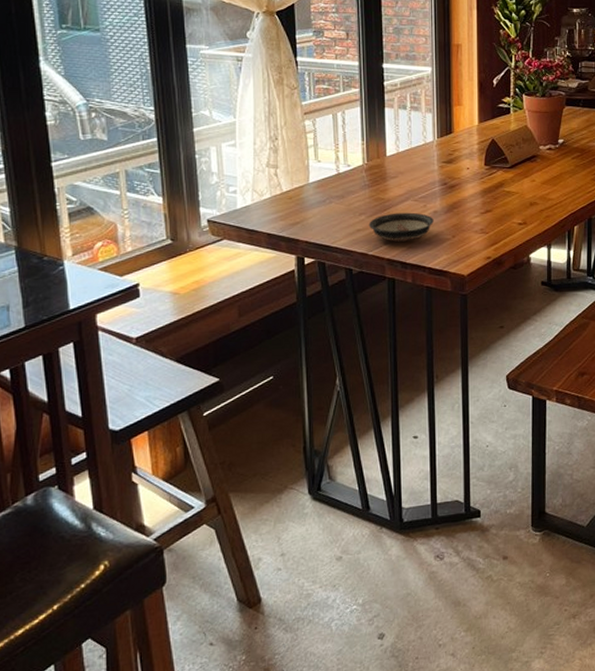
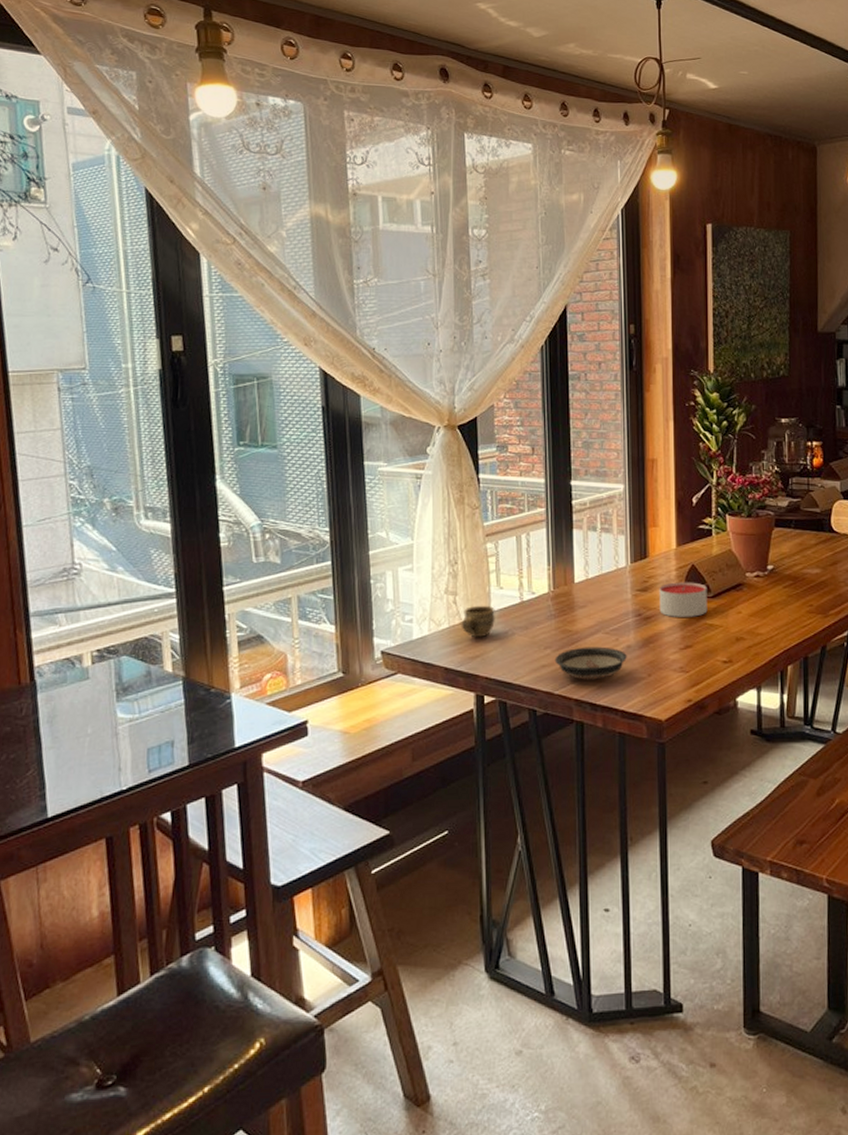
cup: none [282,177,315,206] -> present [461,605,496,637]
candle: none [463,154,506,186] -> present [659,582,708,617]

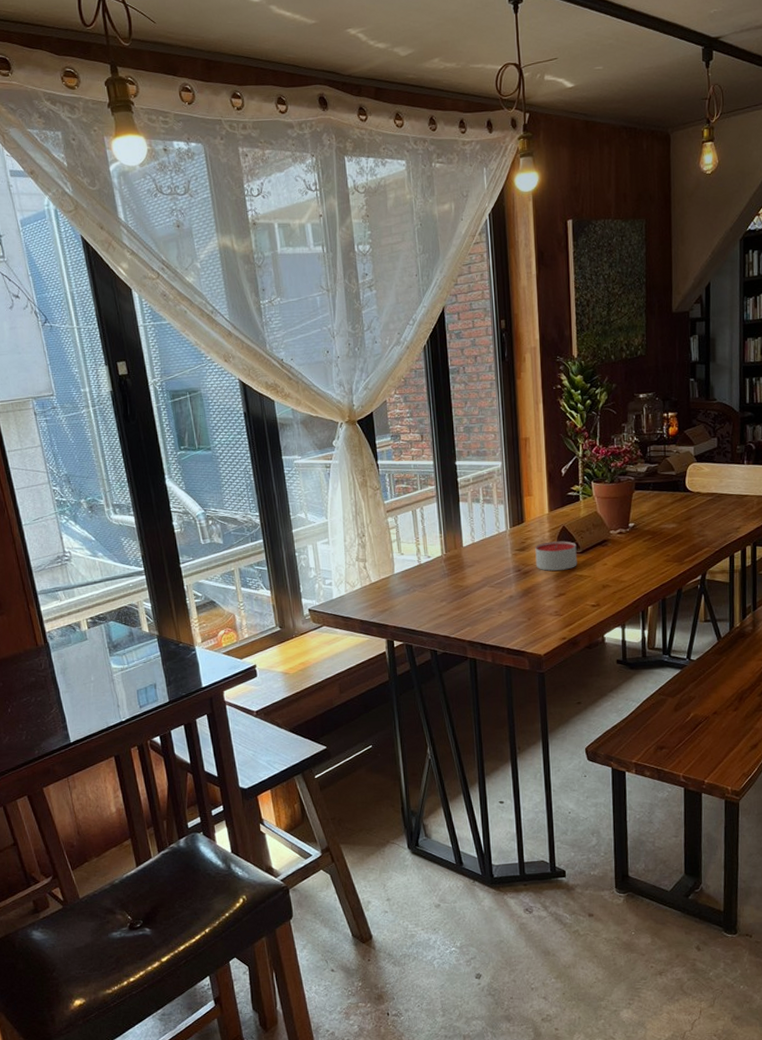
cup: present [461,605,496,637] -> none [371,568,400,595]
saucer: present [554,646,627,680] -> none [449,597,510,625]

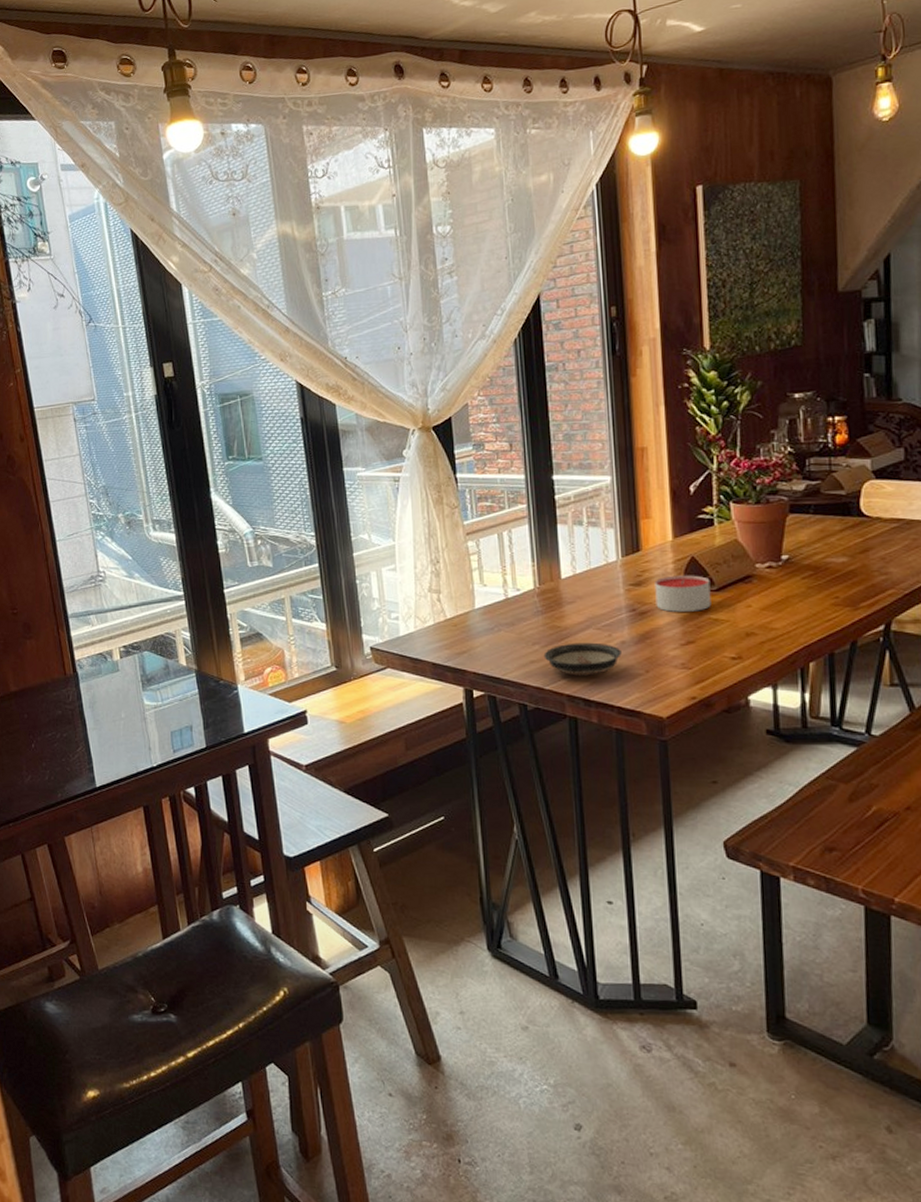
saucer: none [449,597,510,625] -> present [543,642,622,676]

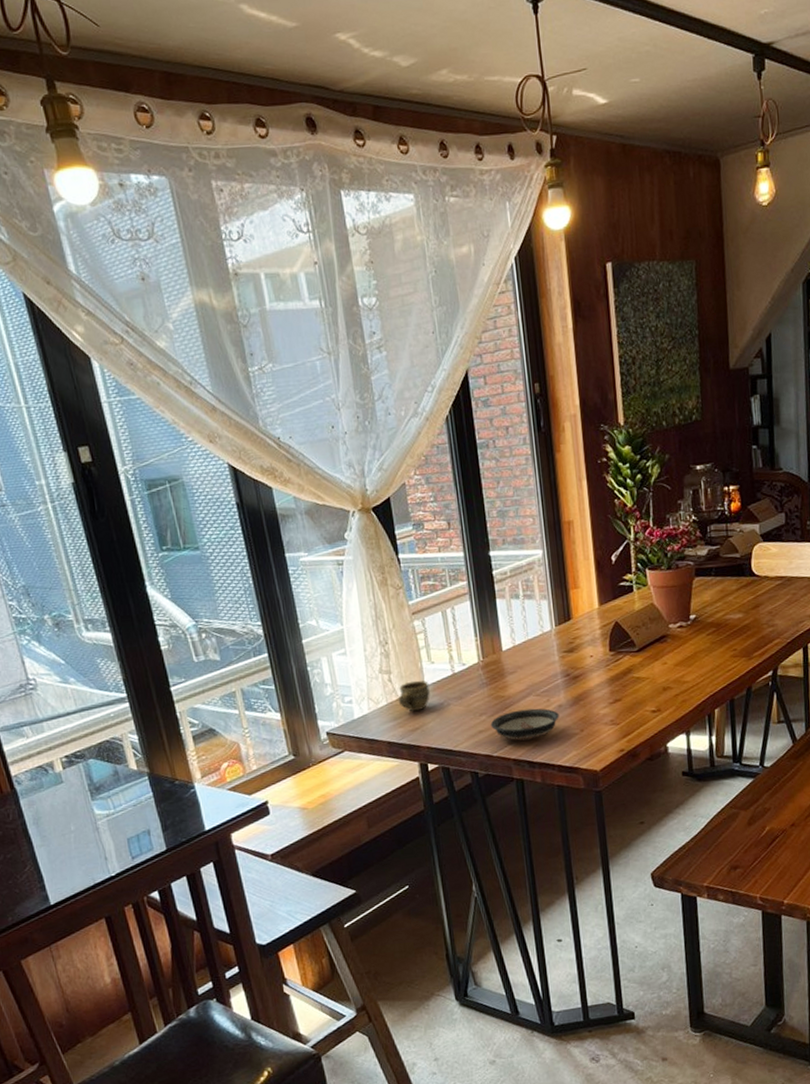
cup: none [446,602,481,633] -> present [398,680,431,711]
candle: present [655,575,711,612] -> none [585,638,634,674]

